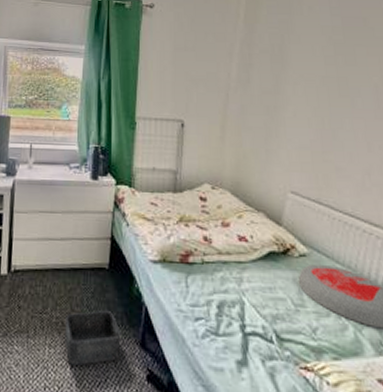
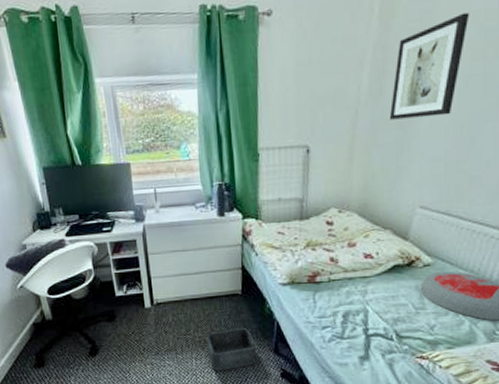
wall art: none [257,26,320,108] -> present [389,12,470,120]

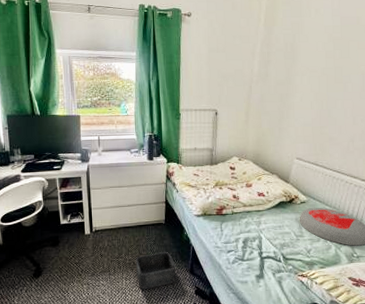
wall art: present [389,12,470,120] -> none [273,26,323,95]

